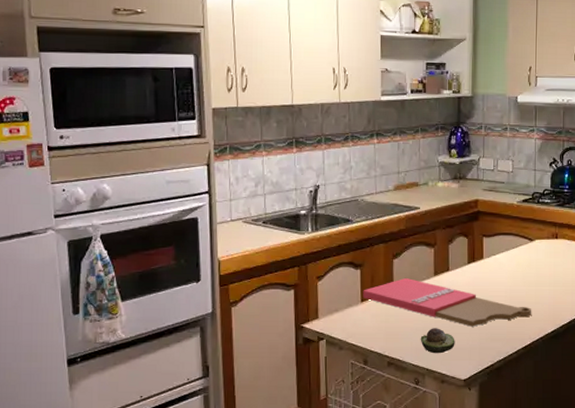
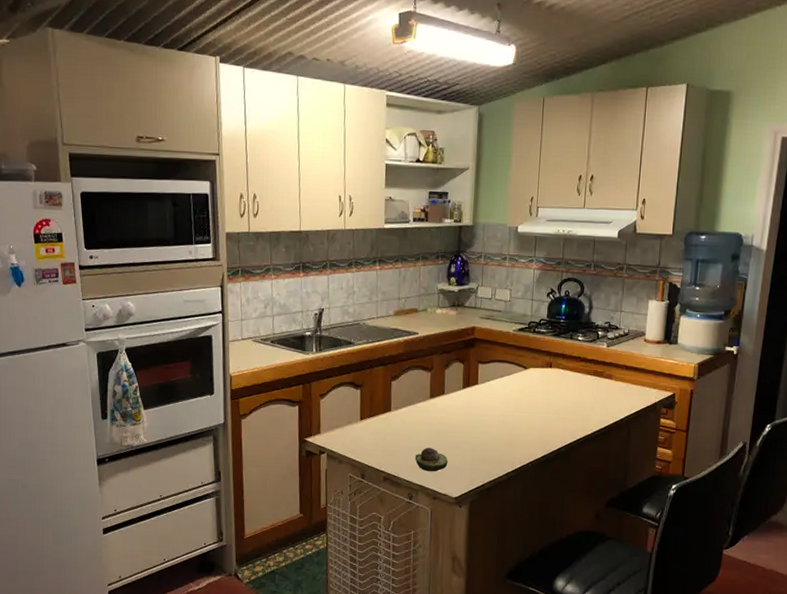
cutting board: present [363,278,532,327] -> none [362,400,524,448]

